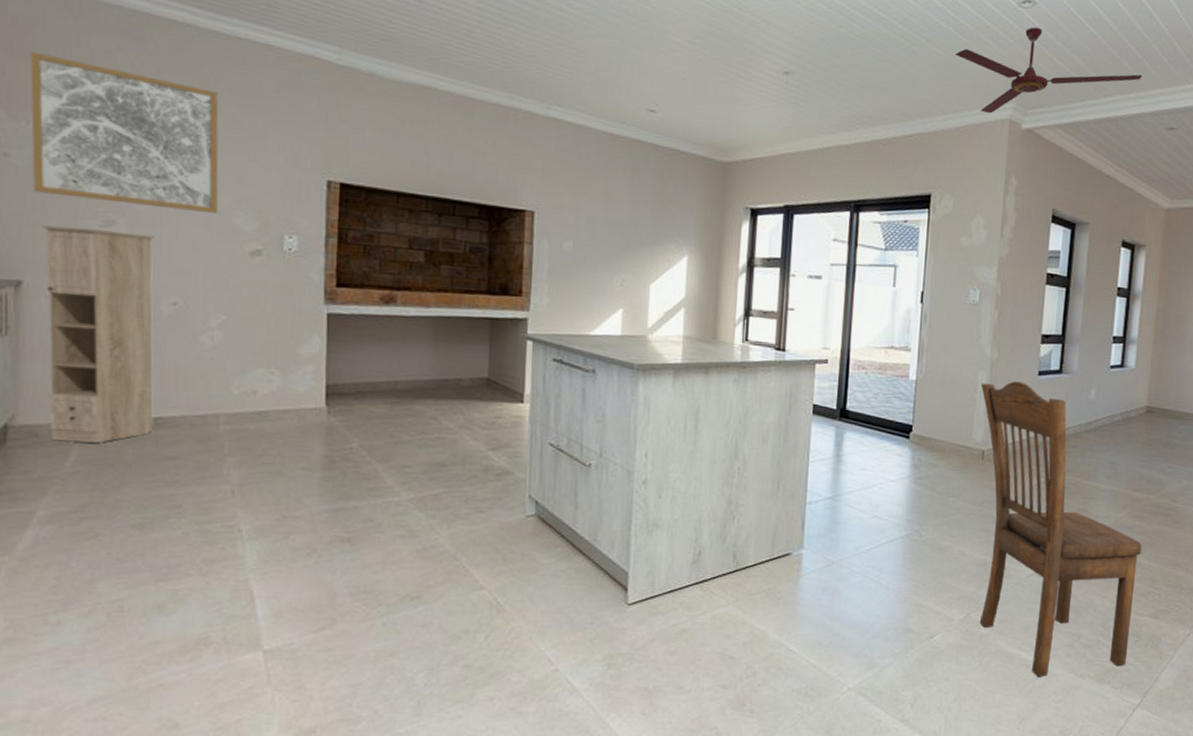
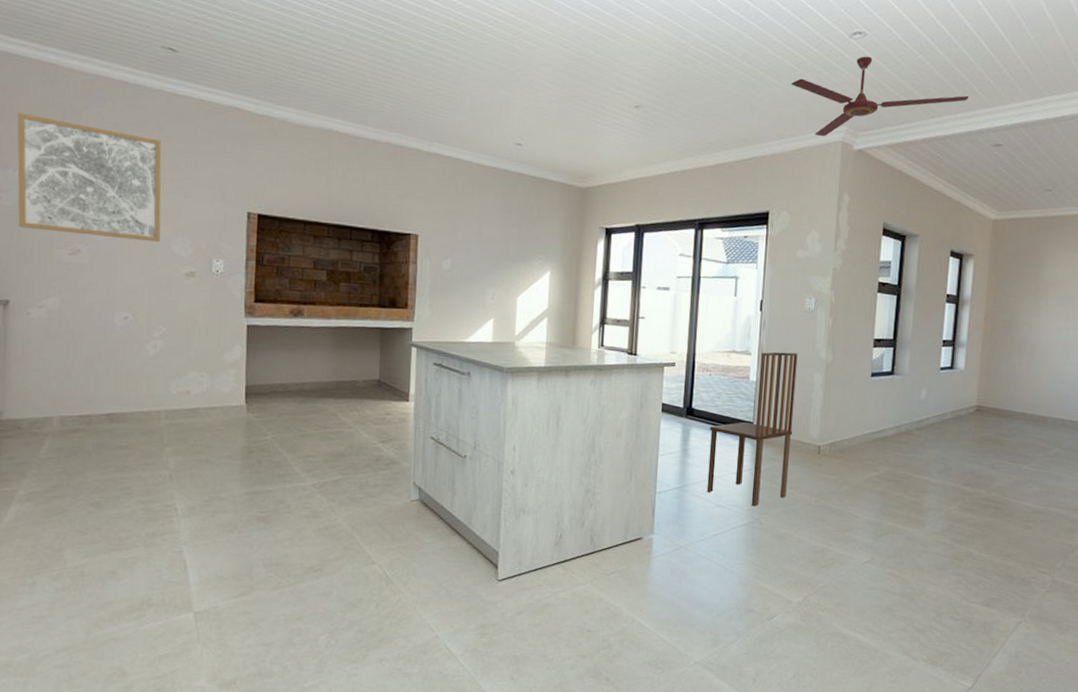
storage cabinet: present [42,225,154,443] -> none [25,254,110,435]
dining chair: none [862,348,961,517] -> present [706,352,798,507]
dining chair: present [979,381,1142,677] -> none [816,382,973,658]

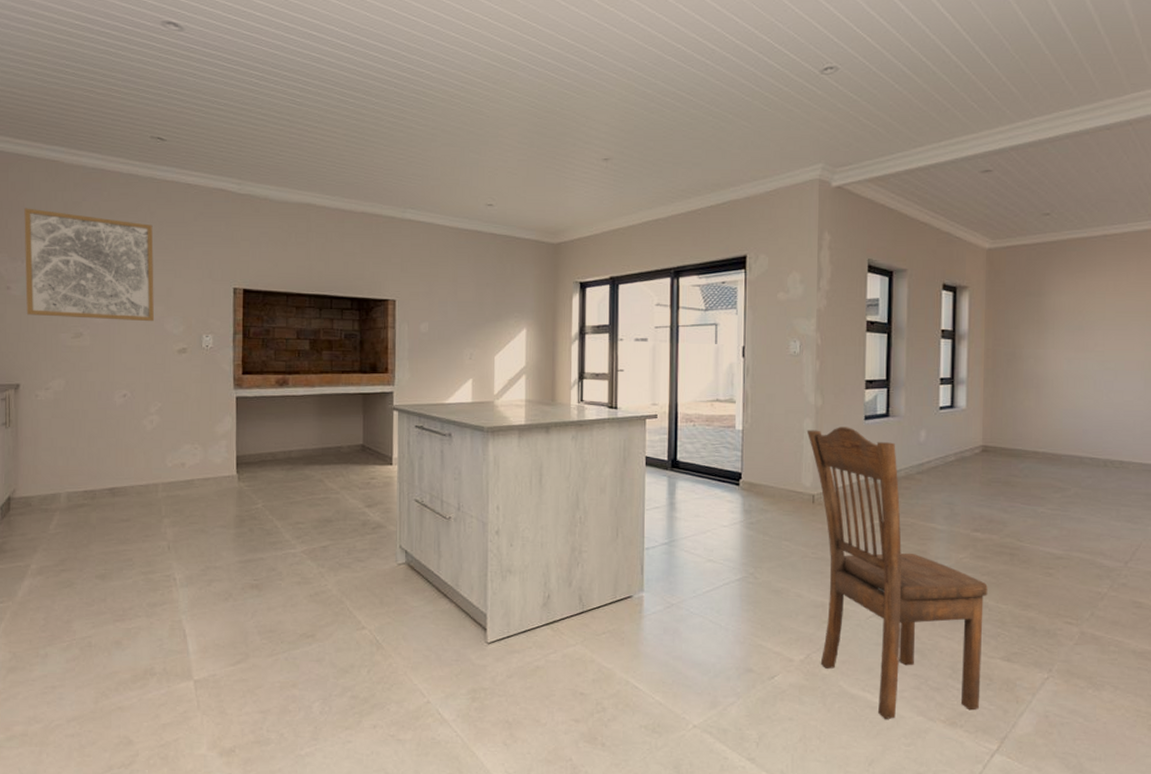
dining chair: present [706,352,798,507] -> none [696,398,785,561]
ceiling fan: present [791,56,968,137] -> none [762,91,951,176]
dining chair: none [816,382,973,658] -> present [806,427,988,719]

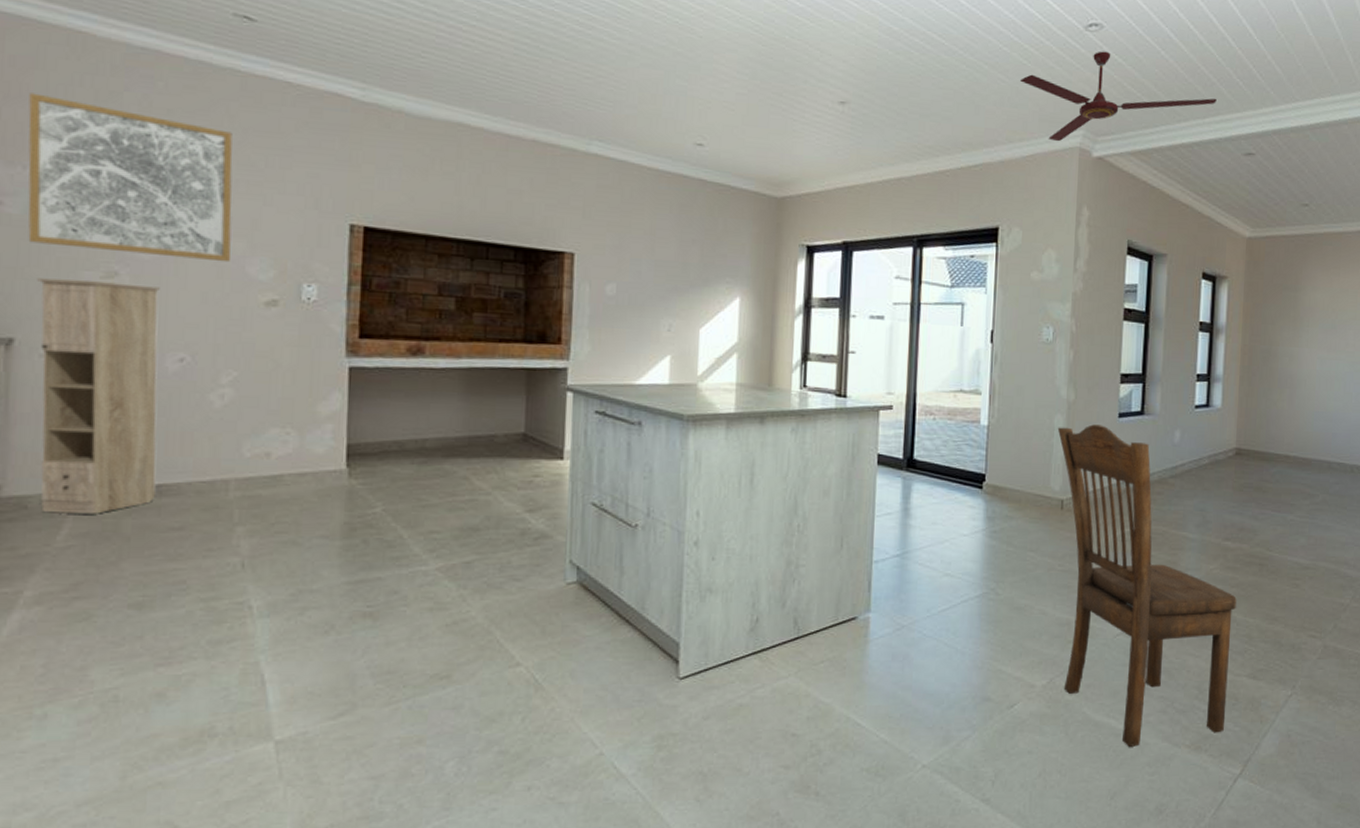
storage cabinet: none [33,340,111,510] -> present [37,278,160,514]
ceiling fan: none [762,91,951,176] -> present [1020,51,1217,142]

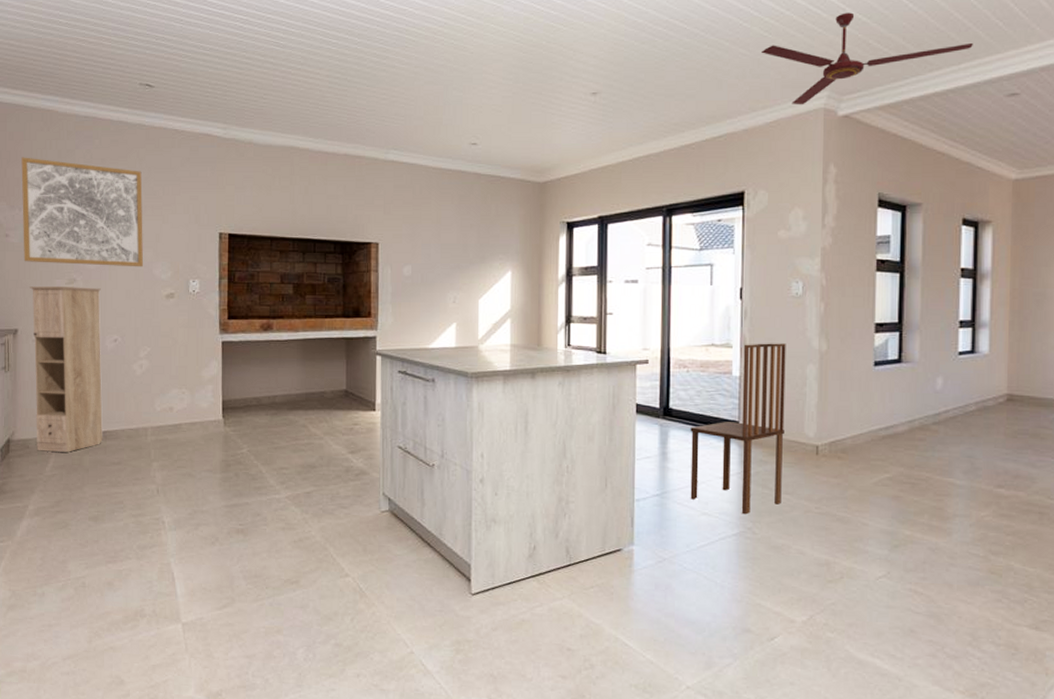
dining chair: none [932,390,1035,575] -> present [690,343,786,515]
dining chair: present [1057,424,1237,747] -> none [810,373,1013,688]

